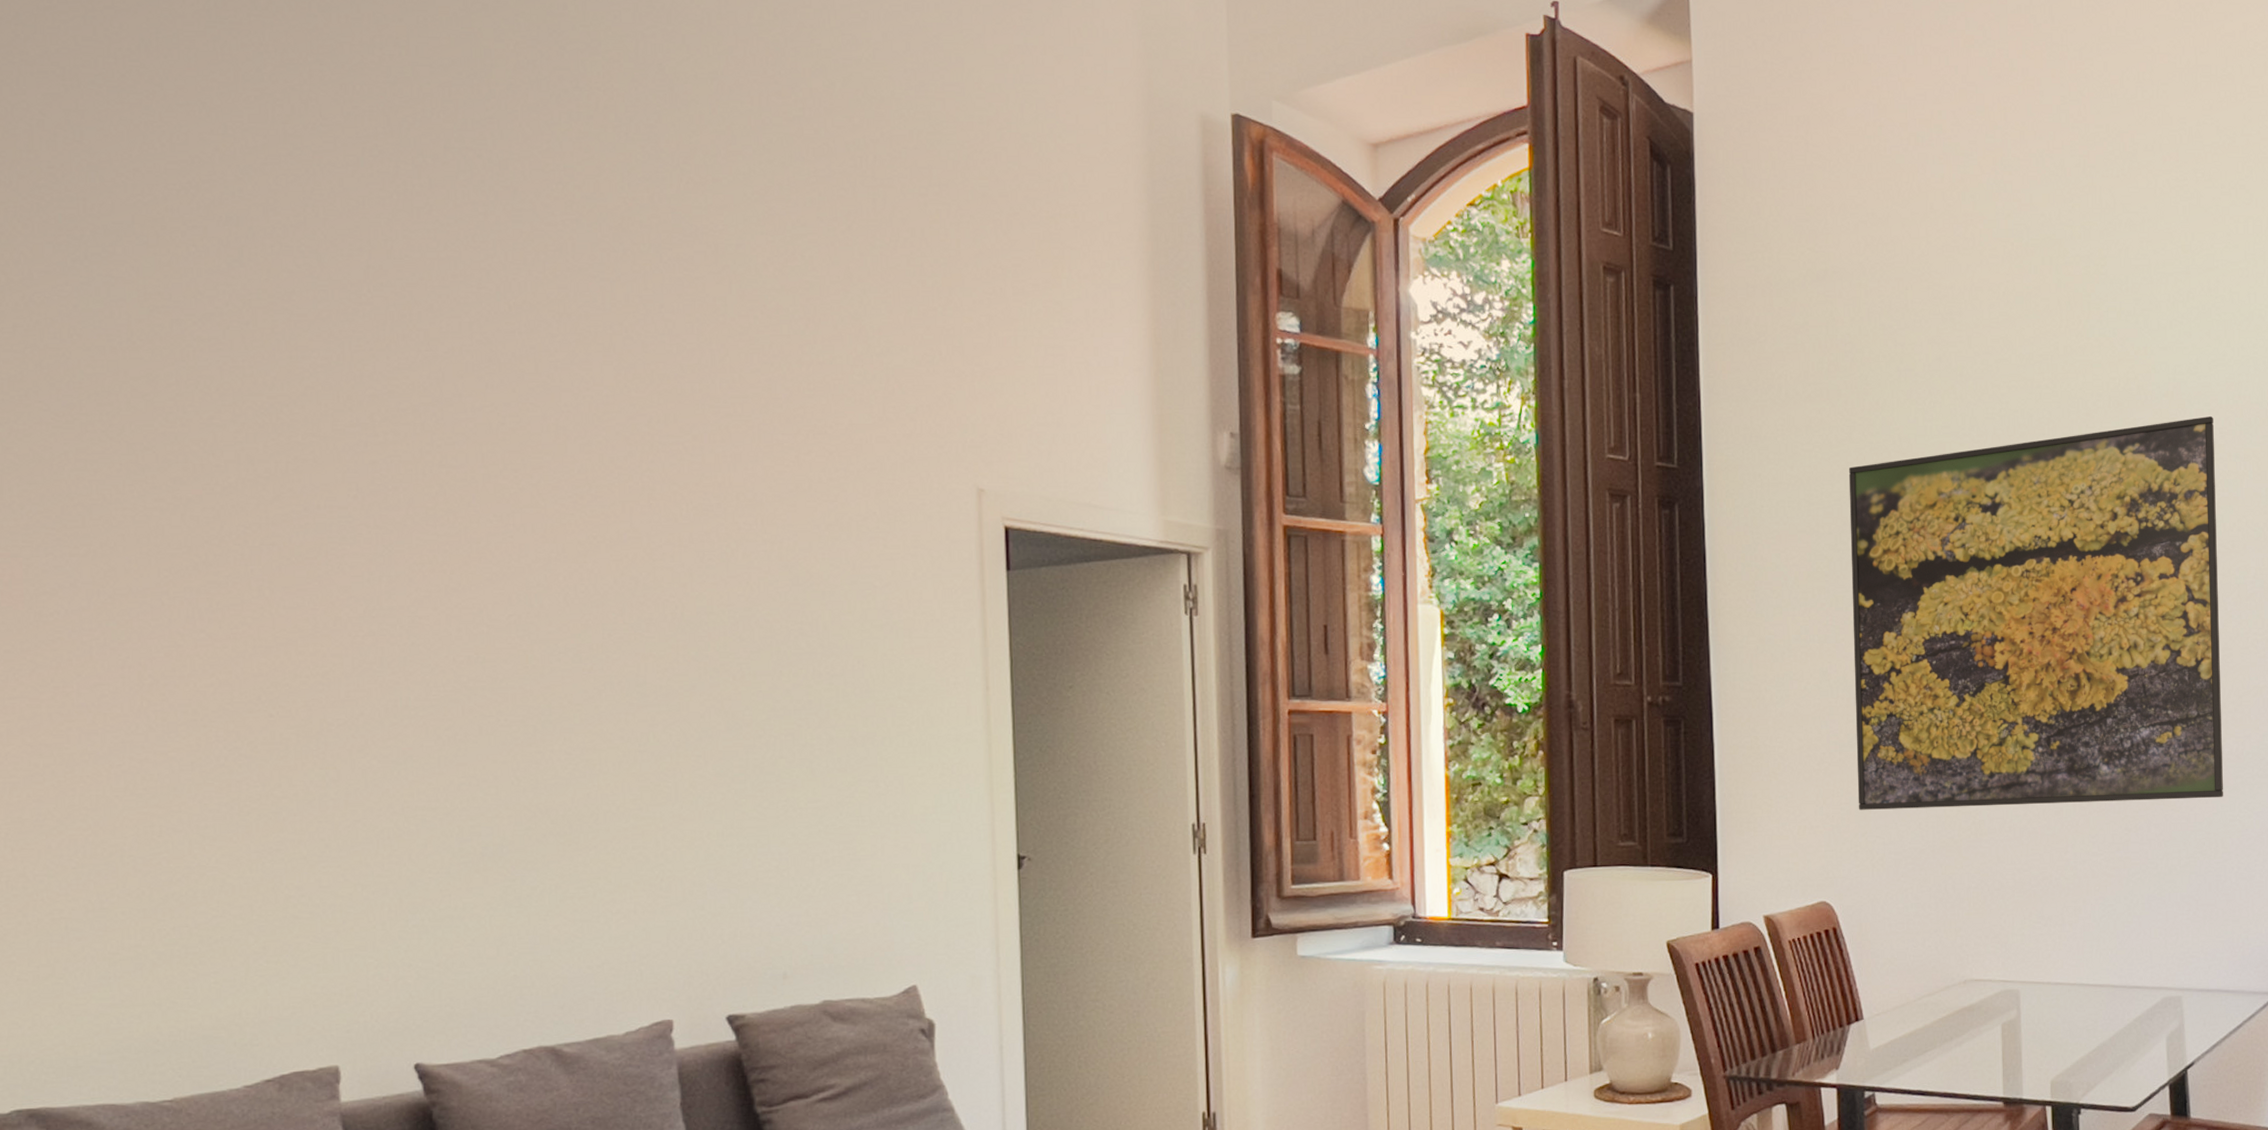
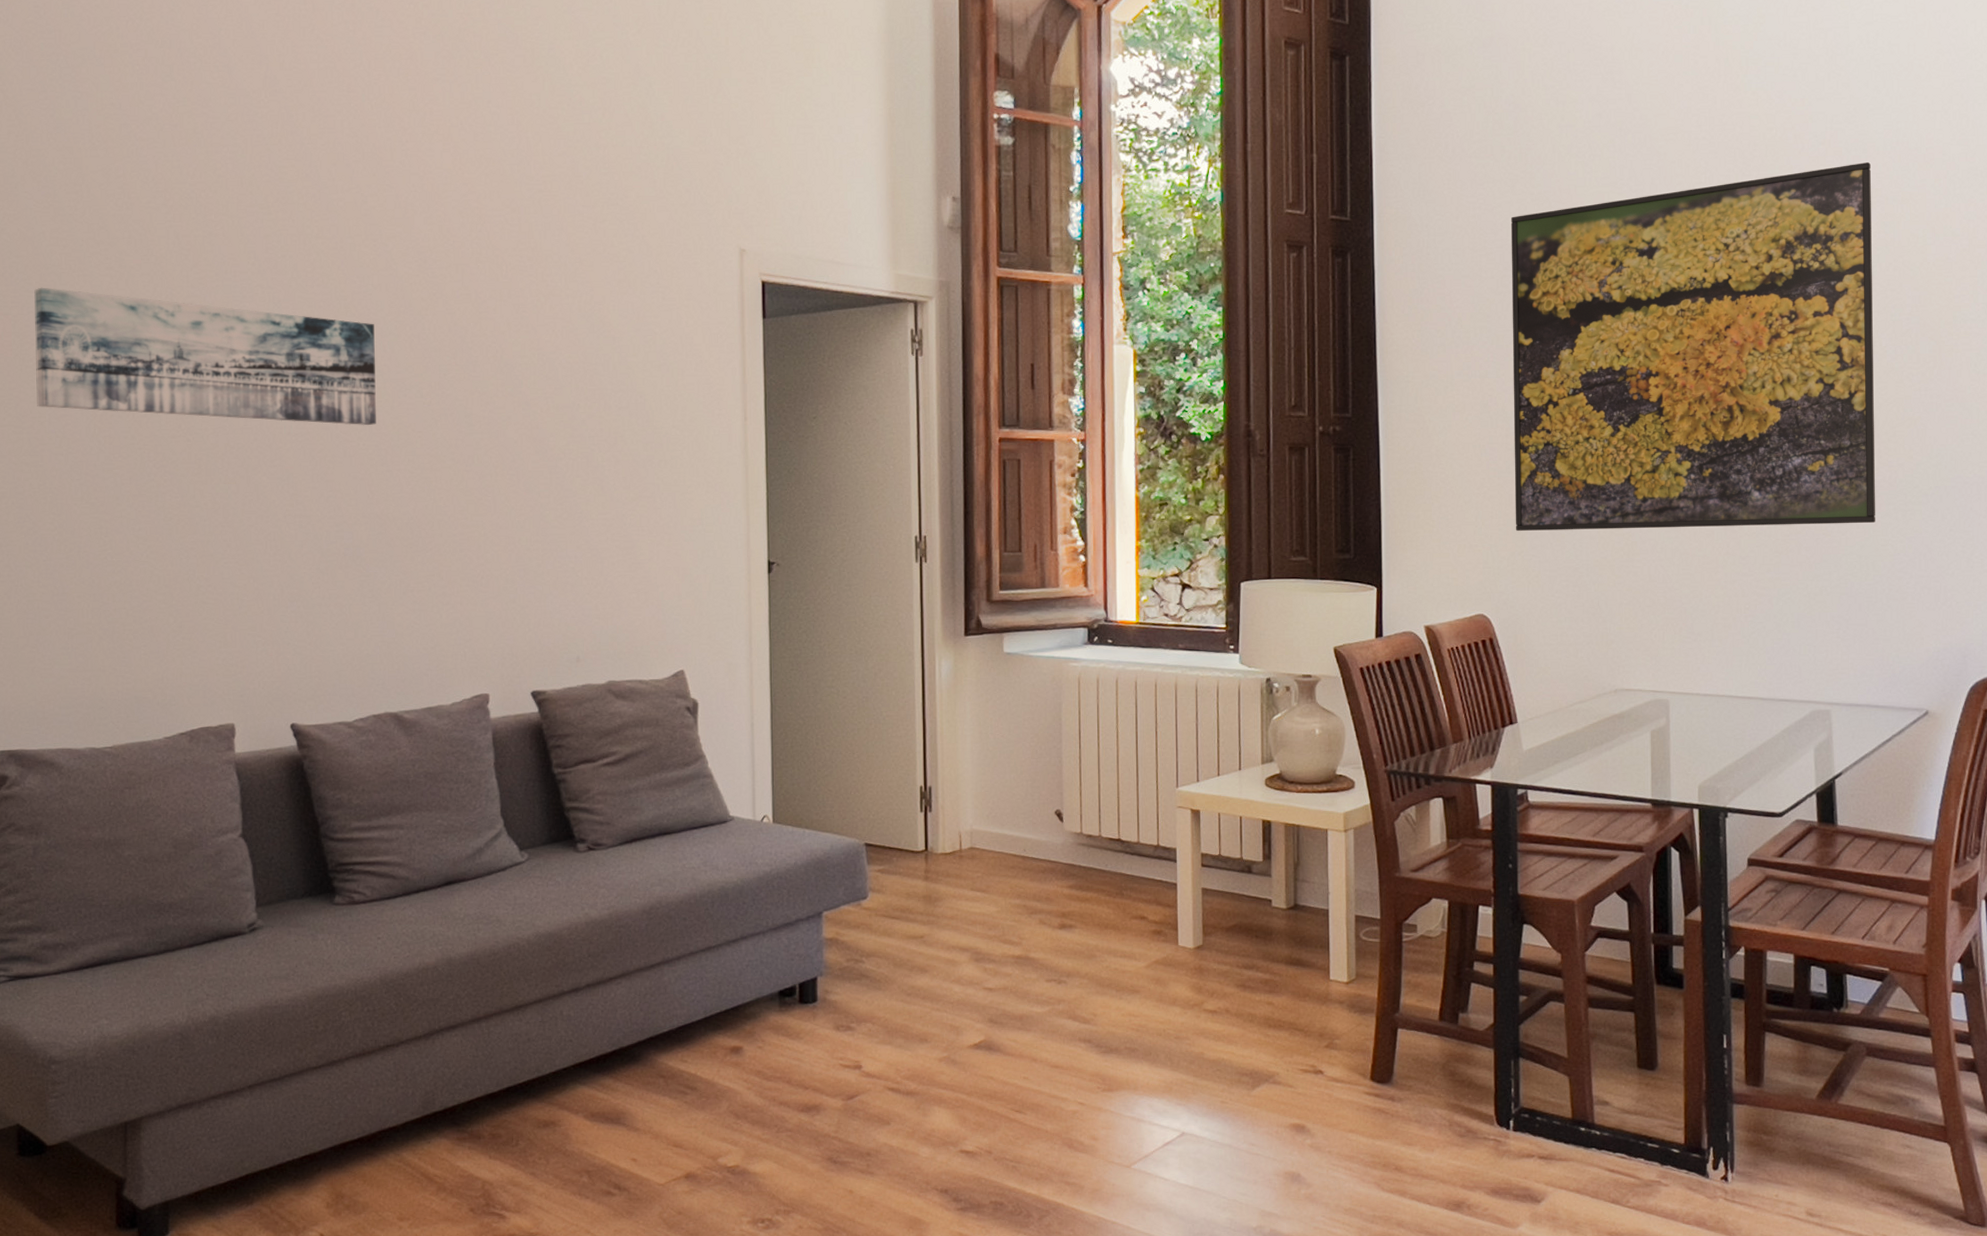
wall art: none [54,522,522,697] -> present [34,287,376,425]

